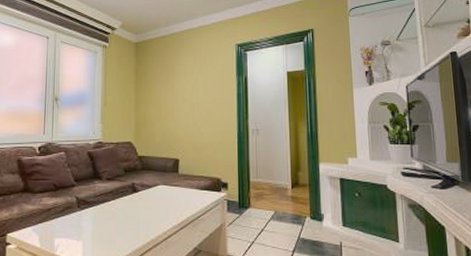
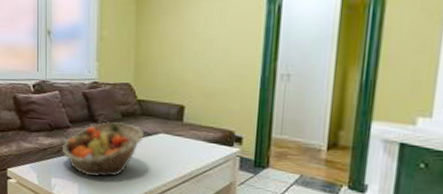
fruit basket: none [66,178,145,232] -> present [61,122,144,177]

